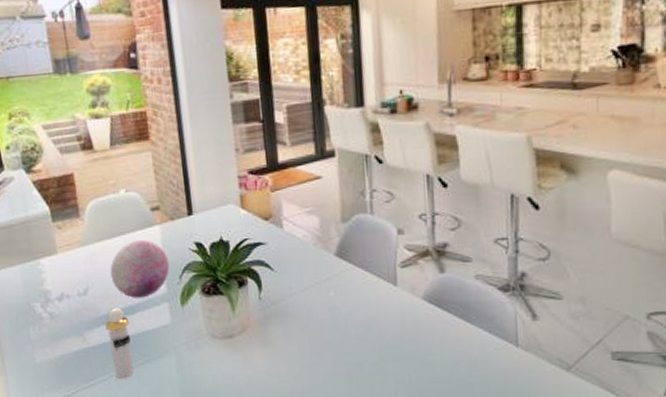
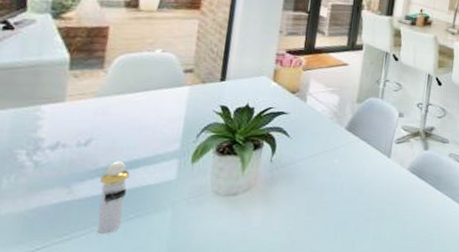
decorative orb: present [110,240,170,298] -> none [121,98,190,153]

